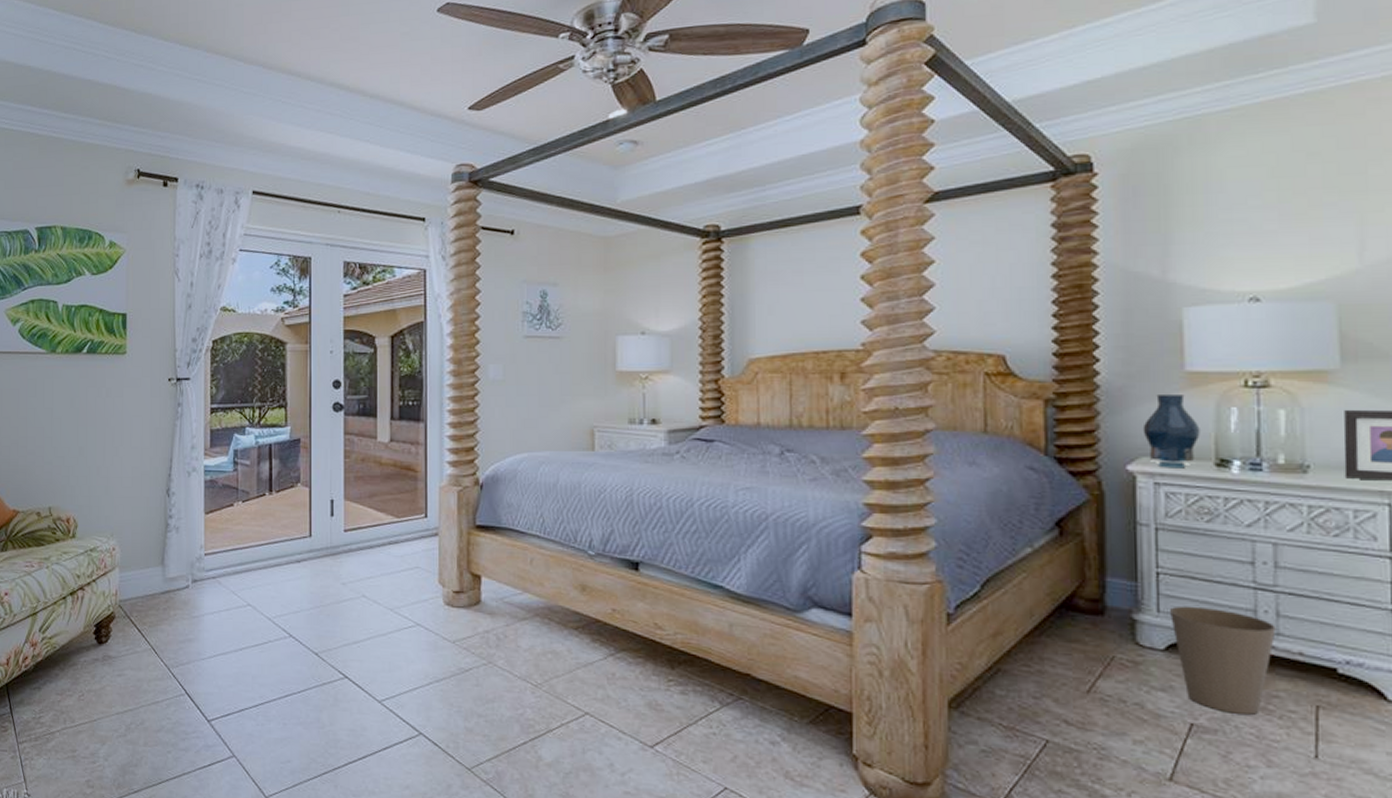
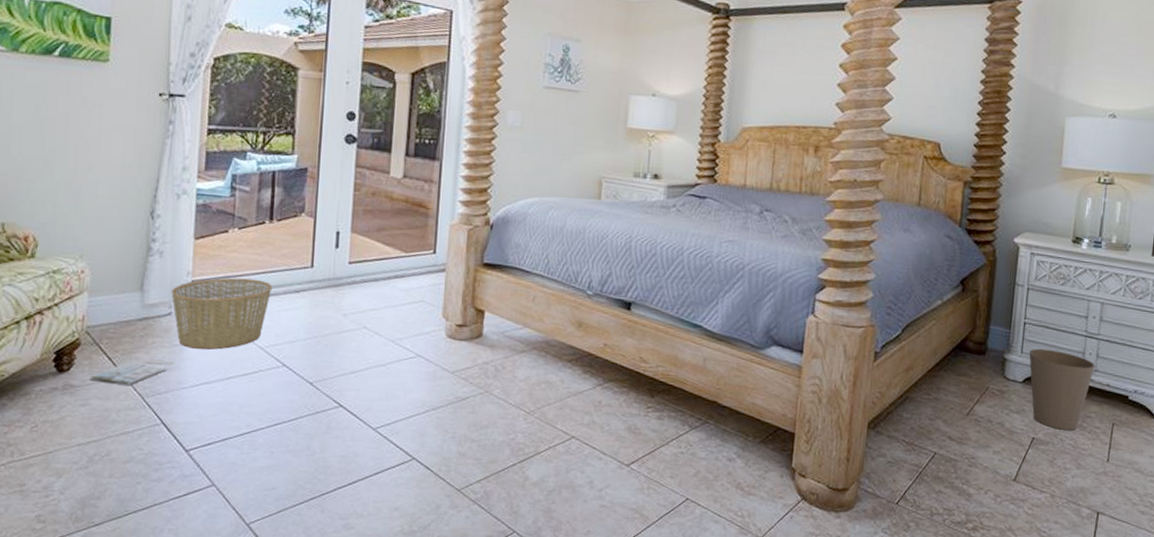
magazine: none [124,630,194,657] -> present [90,359,174,386]
basket: none [188,550,276,621] -> present [172,277,273,350]
vase: present [1142,395,1200,468] -> none [1028,184,1066,243]

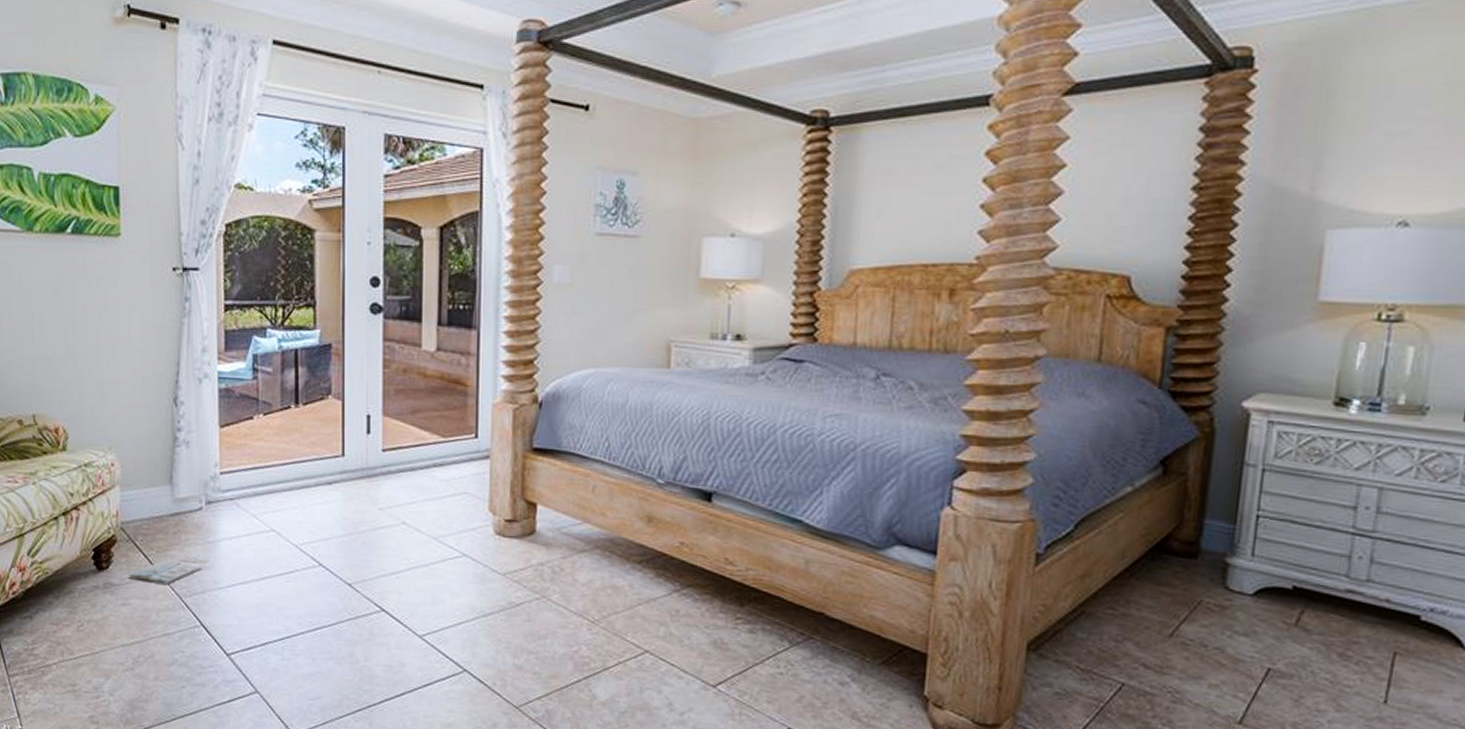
basket: present [172,277,273,350] -> none [201,469,303,547]
trash bin: present [1029,348,1095,431] -> none [1264,550,1368,661]

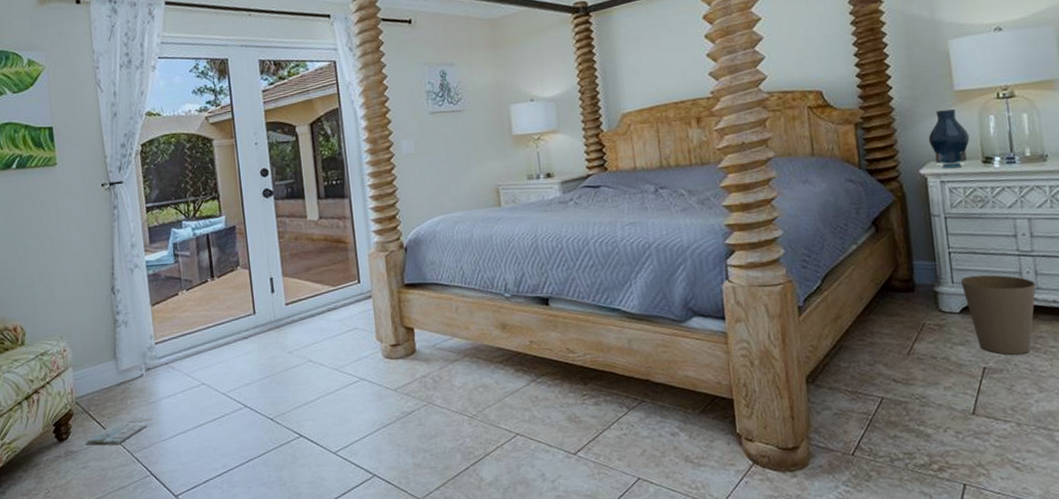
vase: none [1264,326,1325,407] -> present [928,109,970,169]
trash bin: none [1264,550,1368,661] -> present [961,275,1036,355]

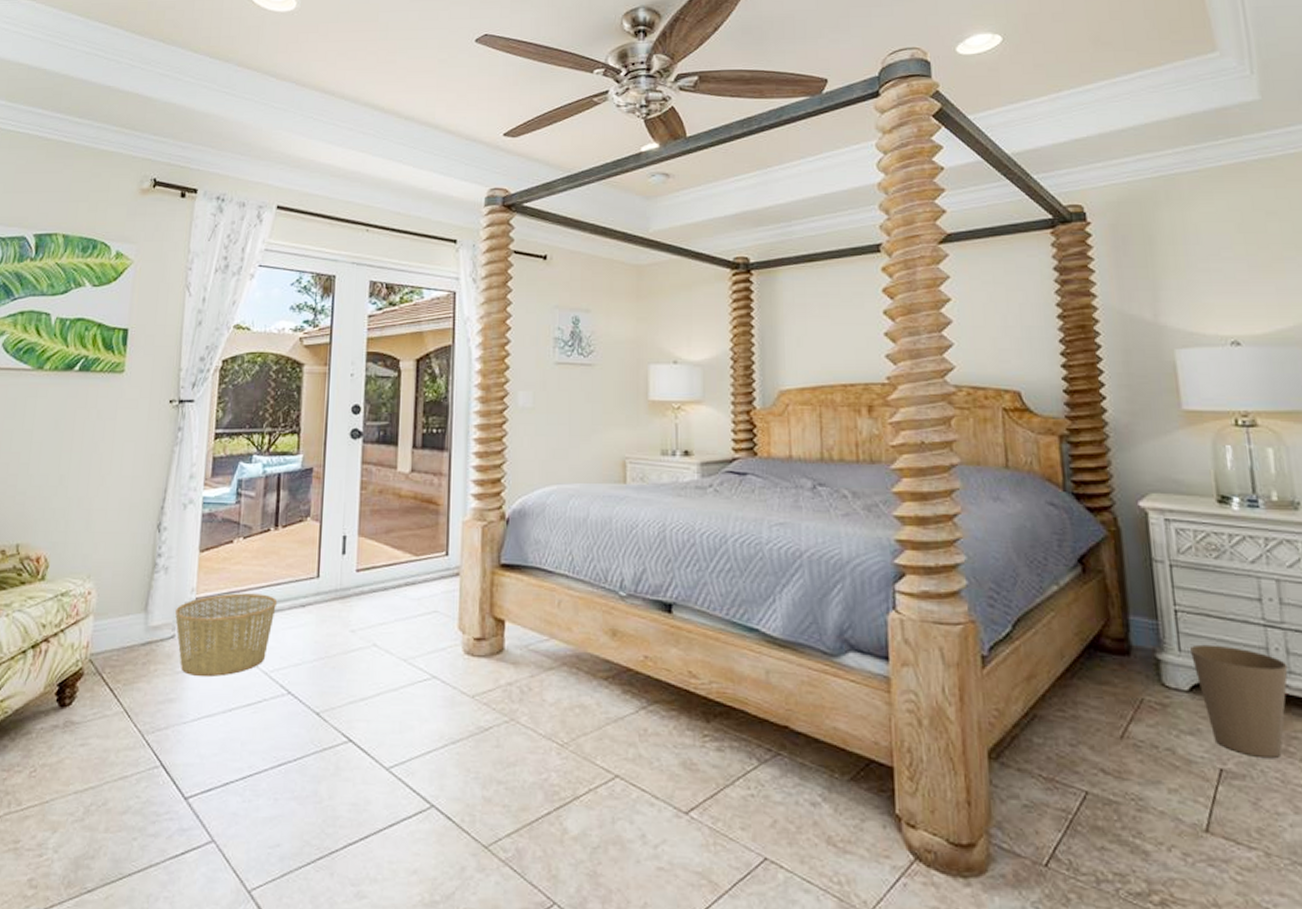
magazine: present [85,417,153,446] -> none [90,689,176,722]
basket: none [140,332,224,404] -> present [175,593,278,676]
vase: present [928,109,970,169] -> none [1149,432,1201,505]

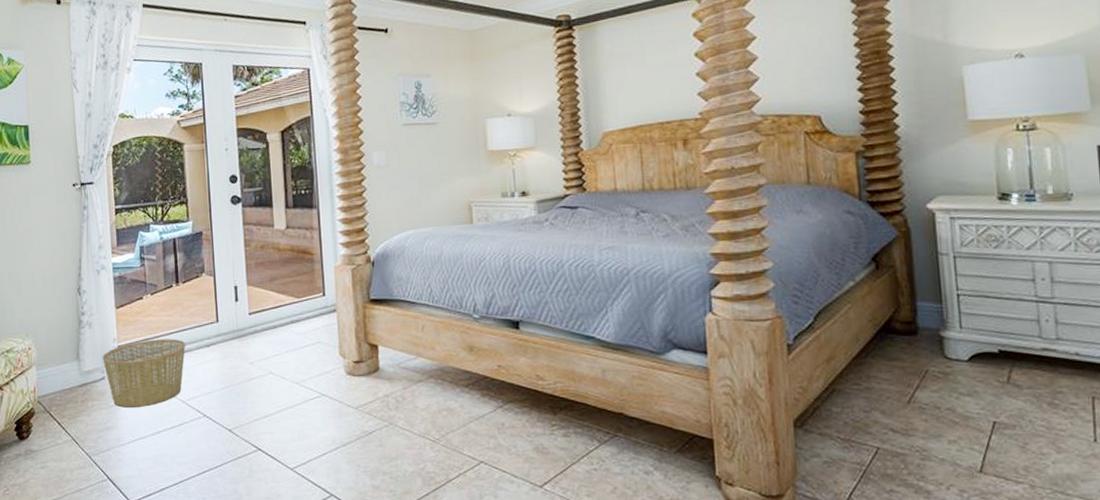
trash bin: present [1190,644,1288,759] -> none [970,320,1056,411]

